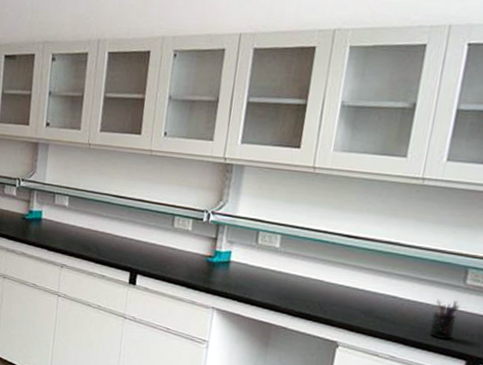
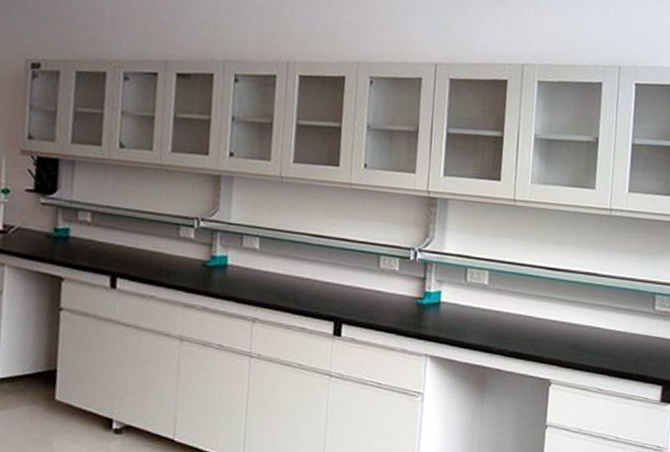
pen holder: present [429,300,460,340] -> none [629,327,652,367]

